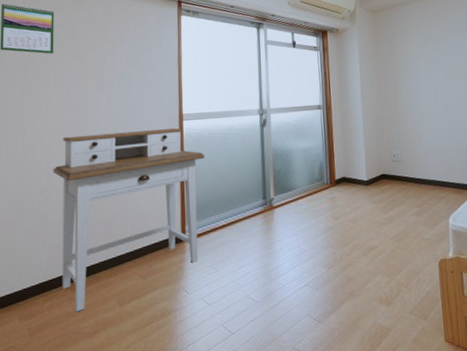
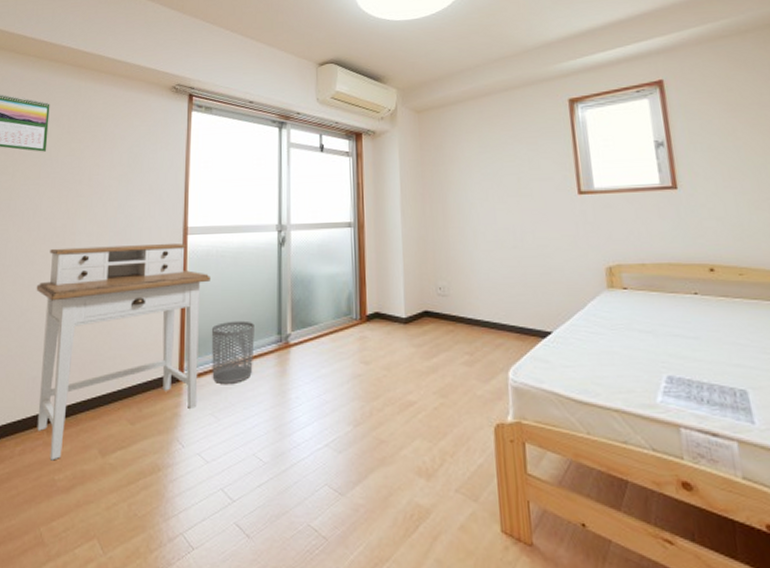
waste bin: none [207,189,244,241] -> present [211,320,254,383]

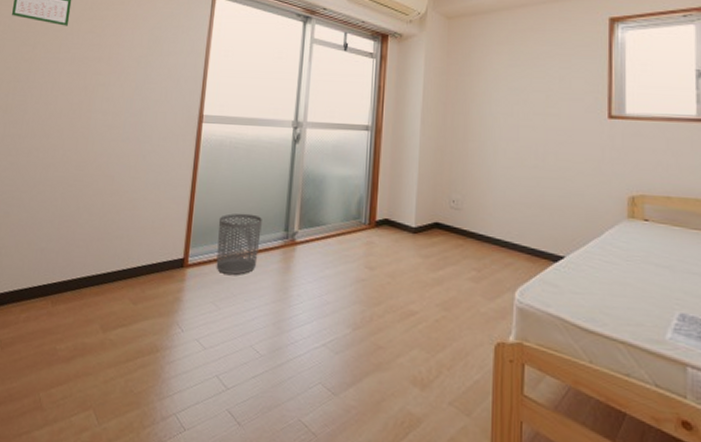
desk: present [36,243,210,461] -> none [42,124,222,331]

